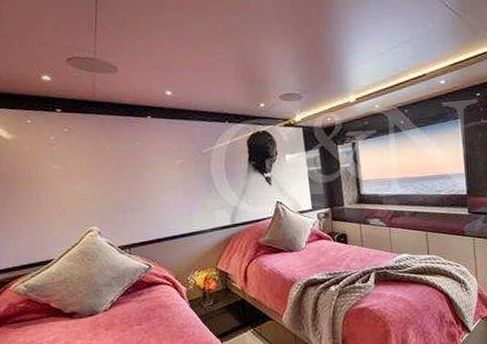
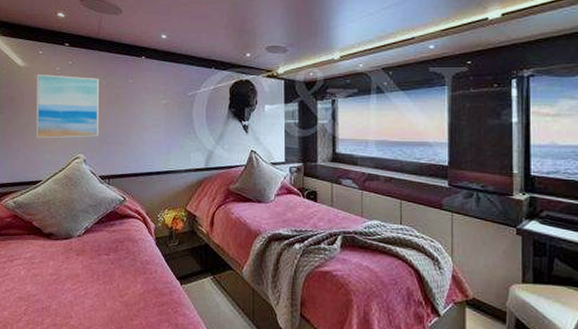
wall art: none [28,144,111,216] -> present [36,74,100,139]

